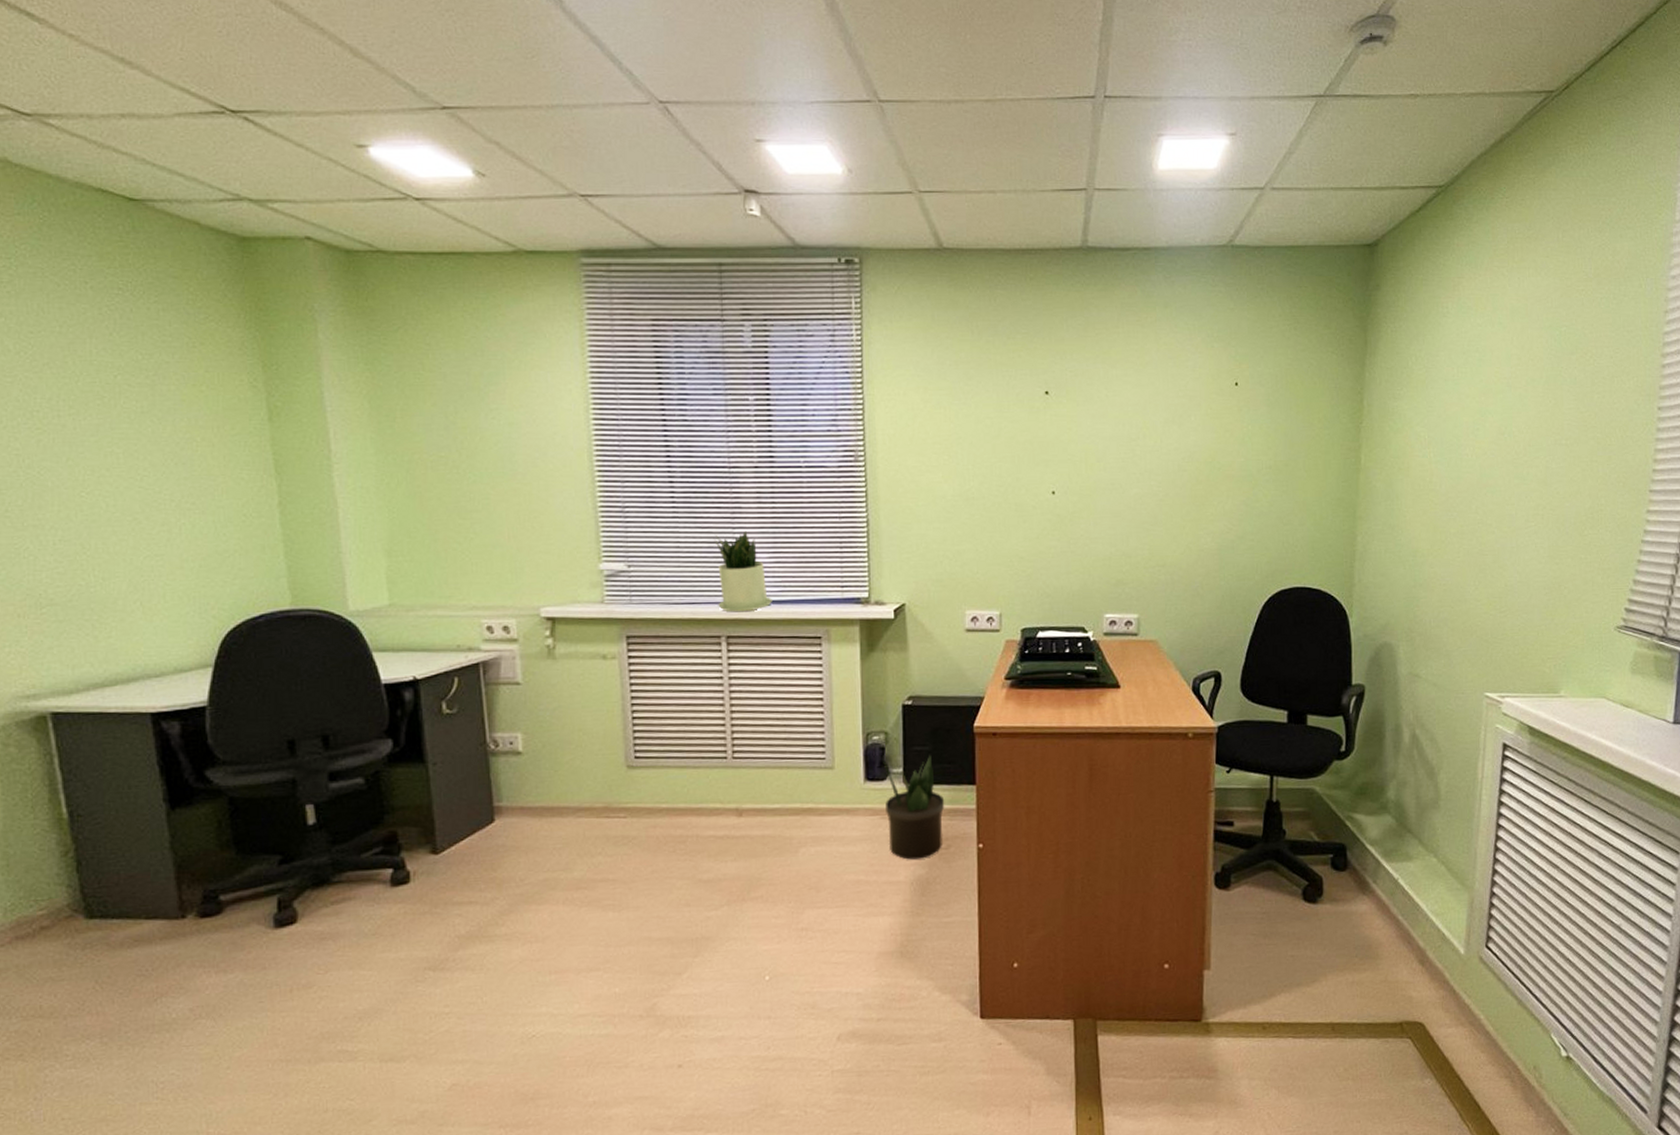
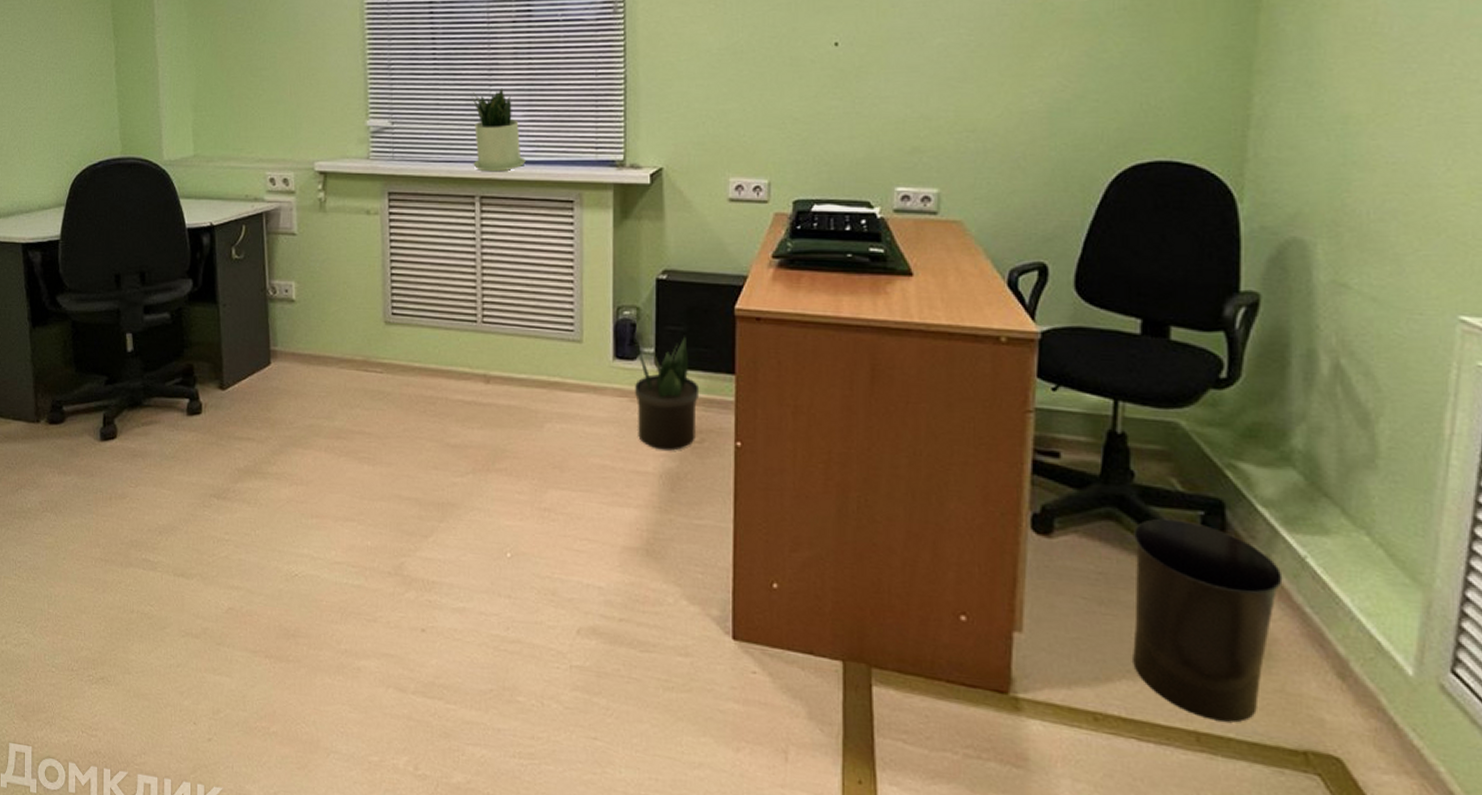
waste bin: none [1287,863,1384,1012] -> present [1133,518,1283,723]

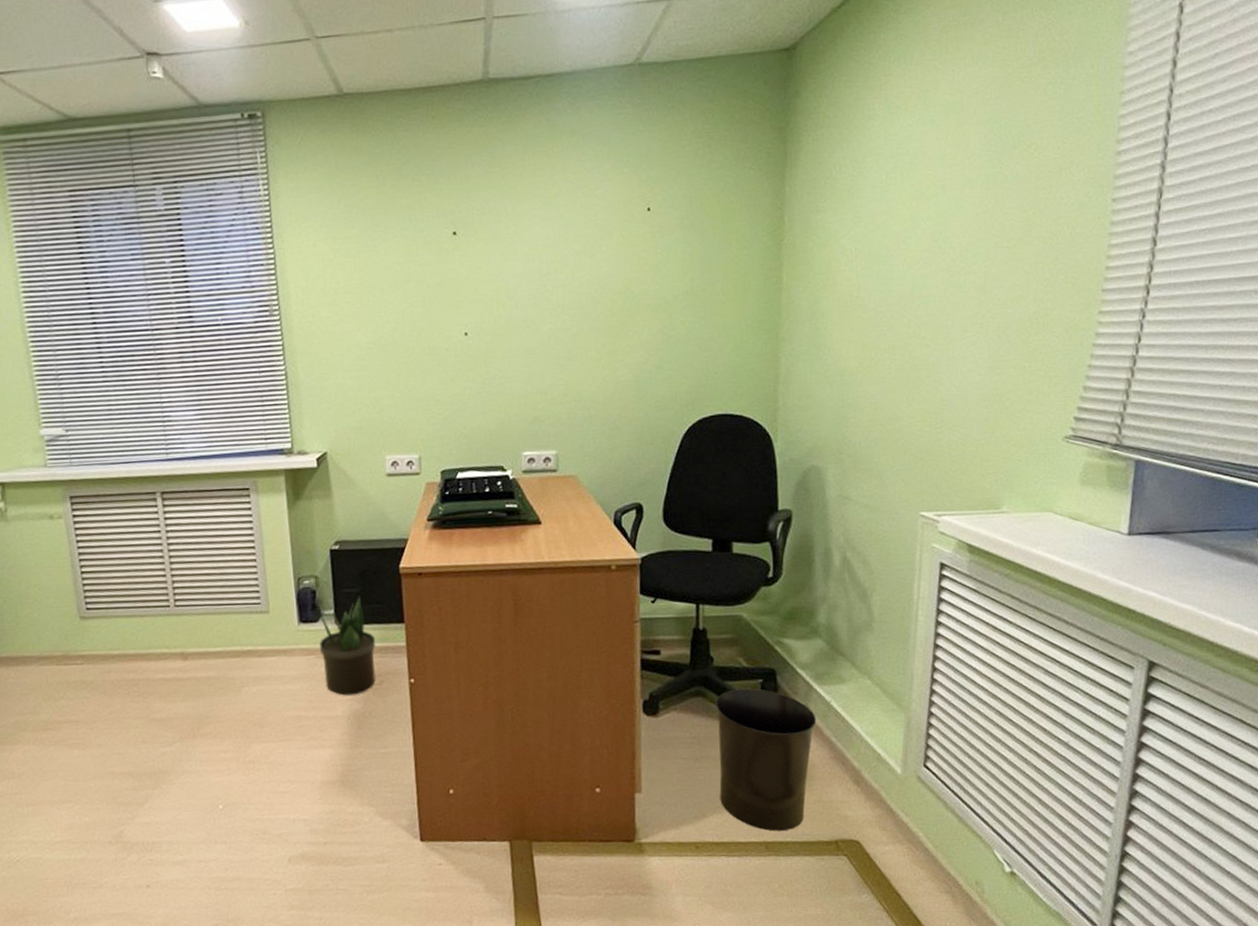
planter: present [471,88,526,172] -> none [142,390,201,469]

